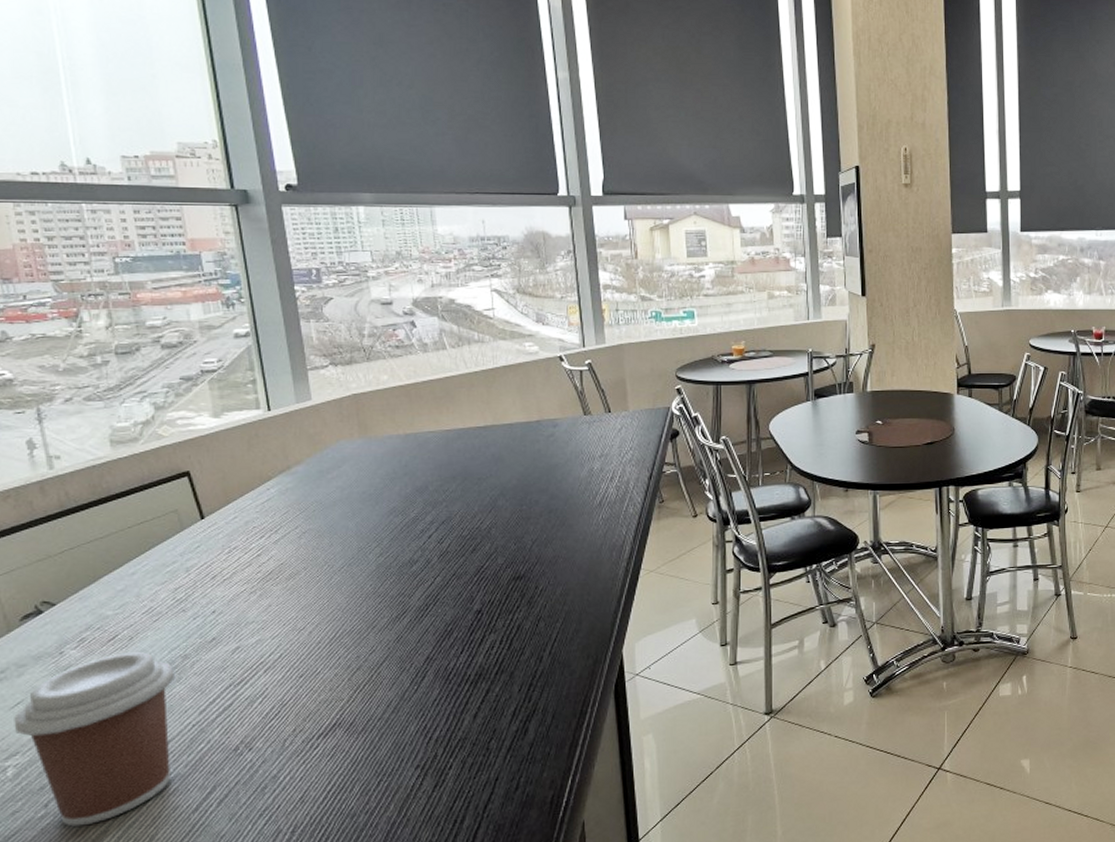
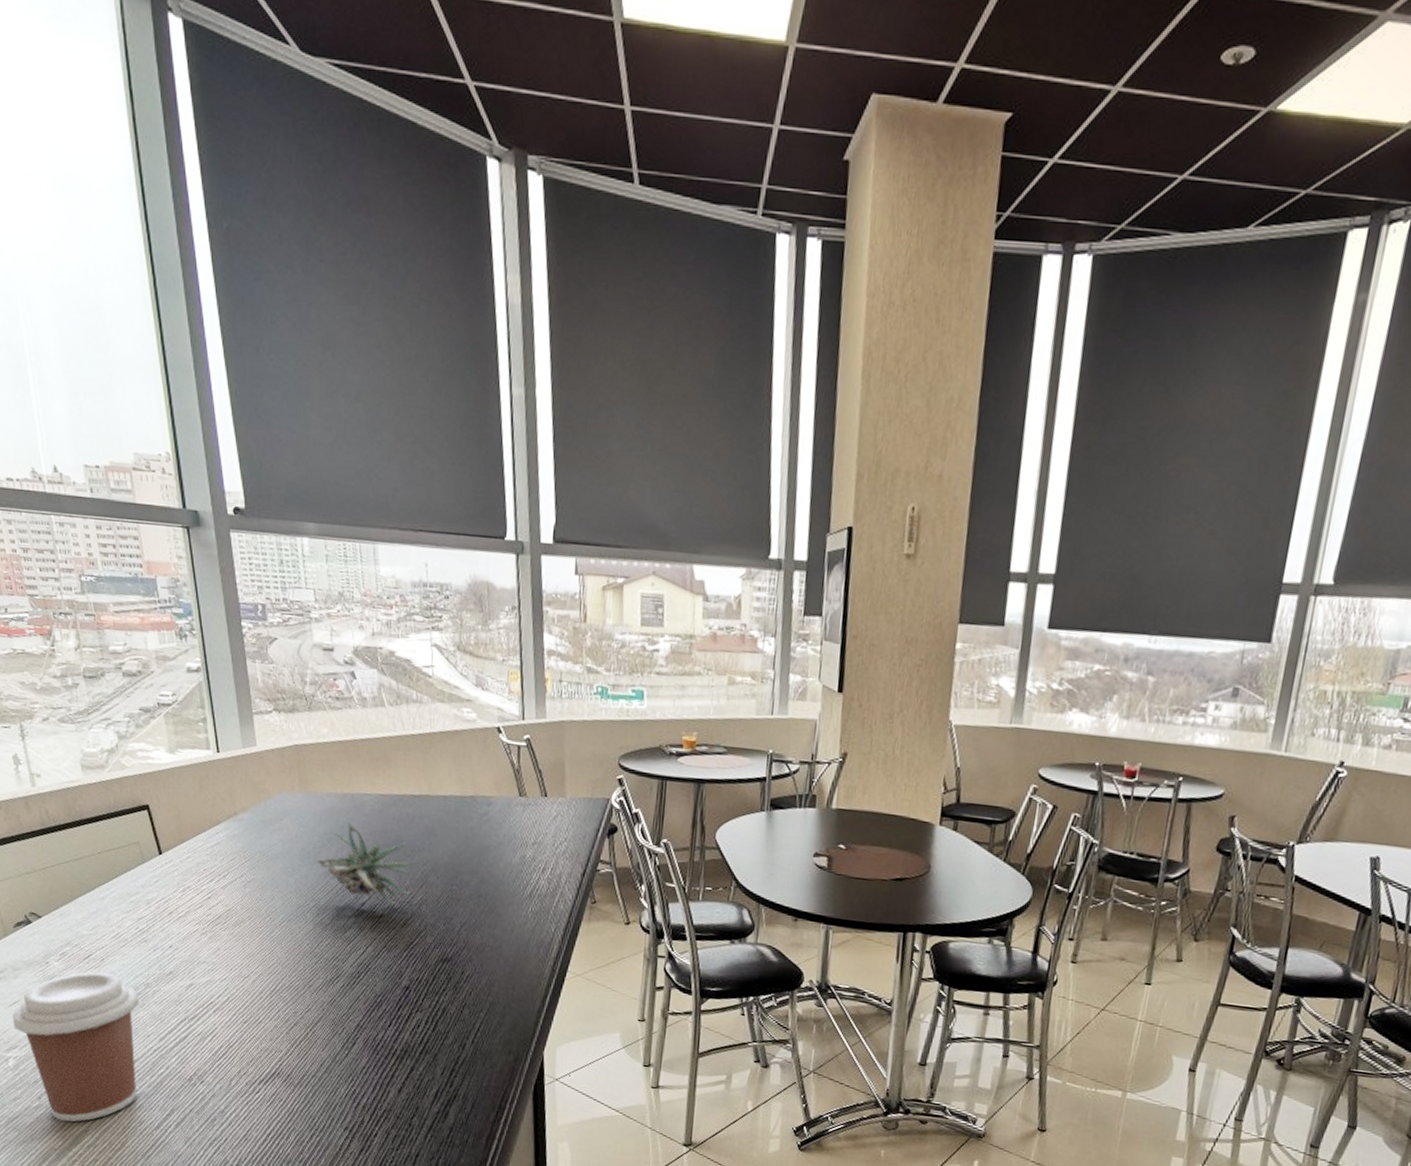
succulent plant: none [379,460,479,532] -> present [316,822,410,904]

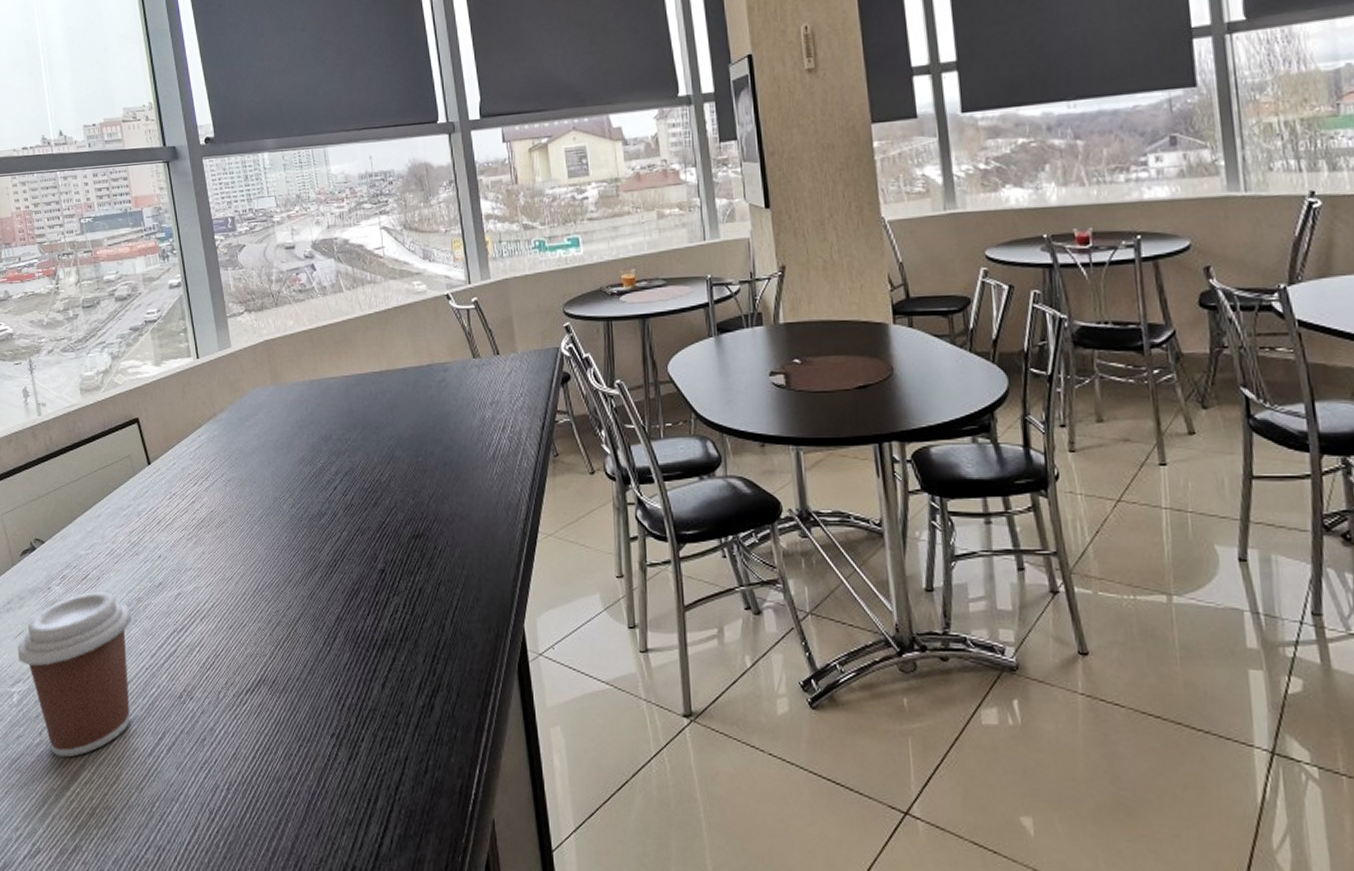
succulent plant: present [316,822,410,904] -> none [290,407,378,484]

